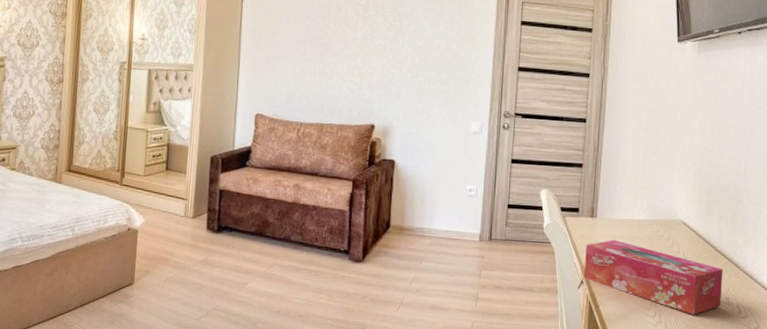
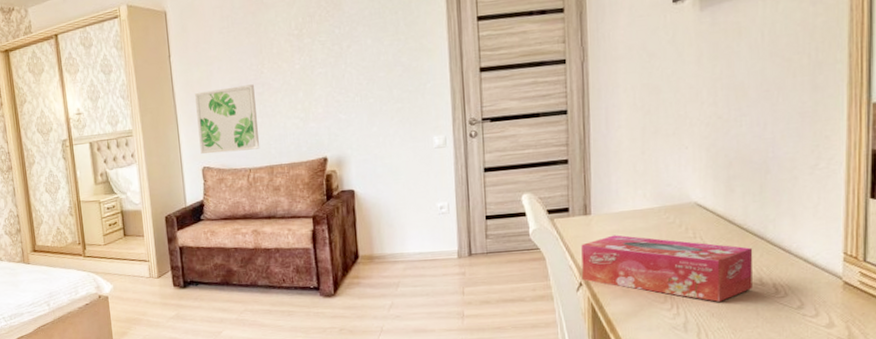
wall art: none [256,40,317,105] -> present [195,84,260,155]

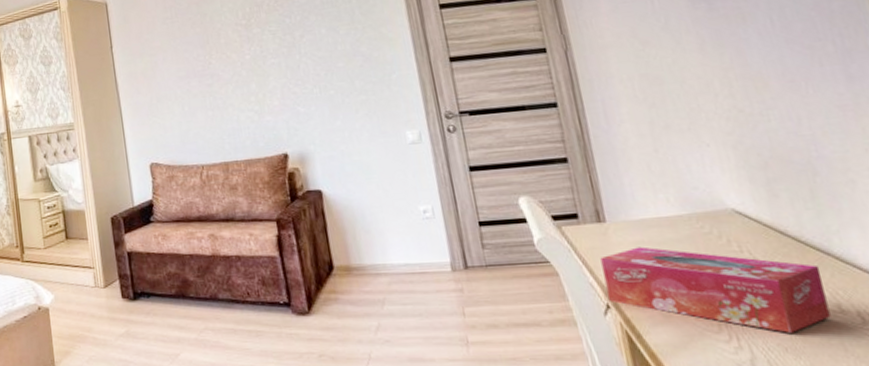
wall art: present [195,84,260,155] -> none [139,75,213,150]

